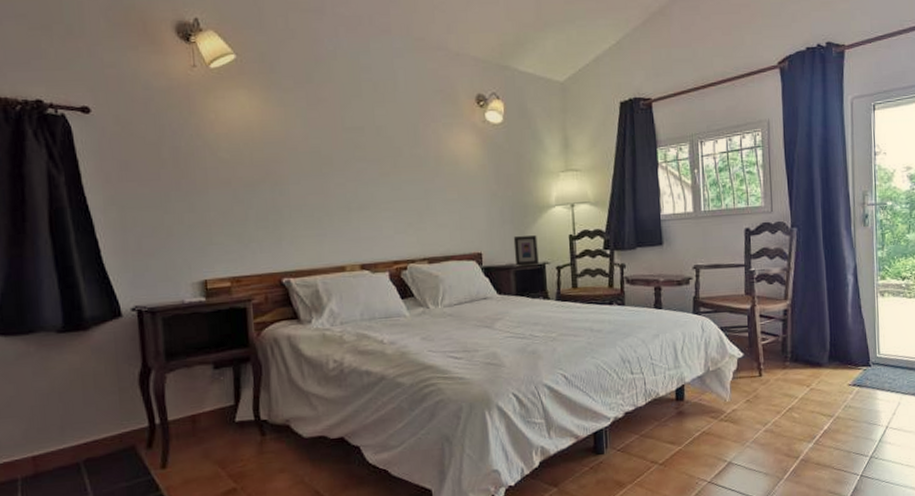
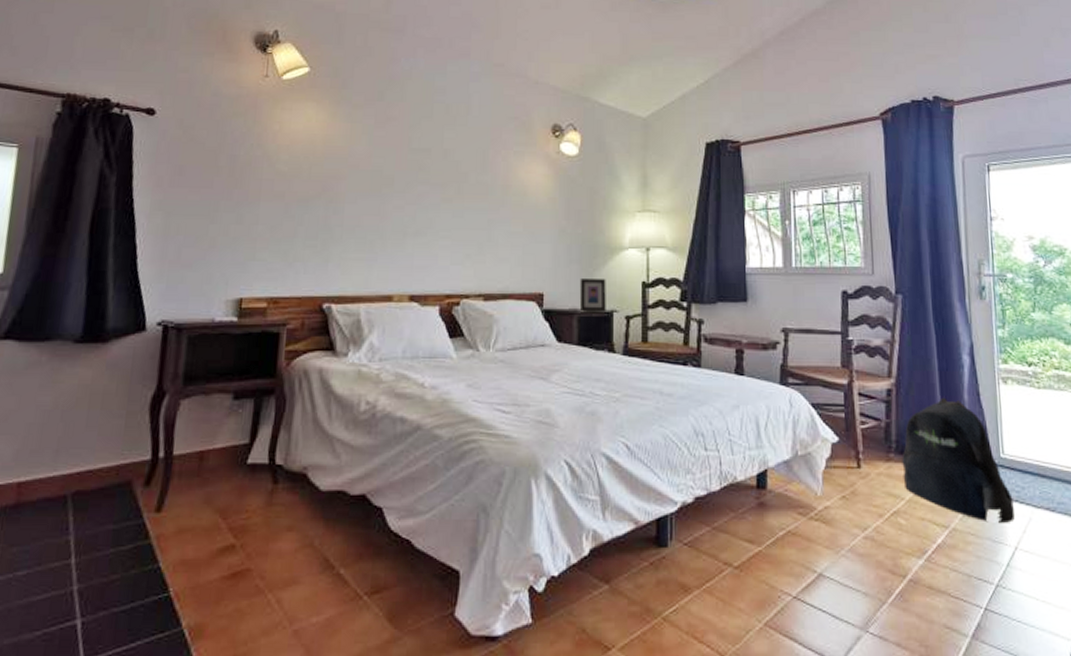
backpack: none [796,312,887,409] -> present [902,397,1015,523]

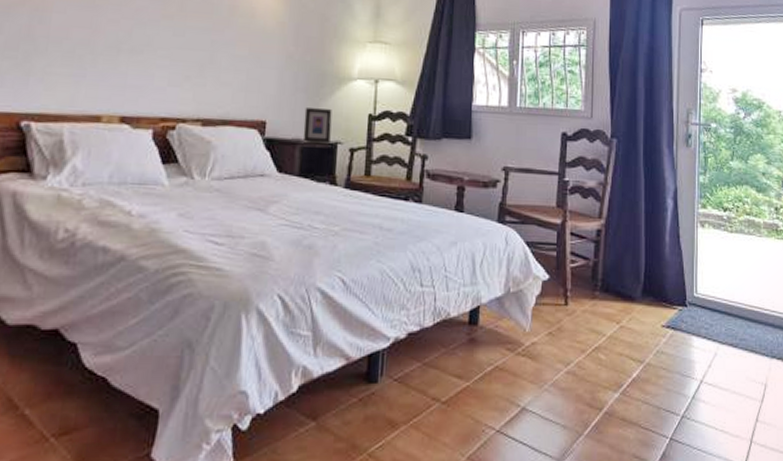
backpack: present [902,397,1015,523] -> none [606,238,702,358]

